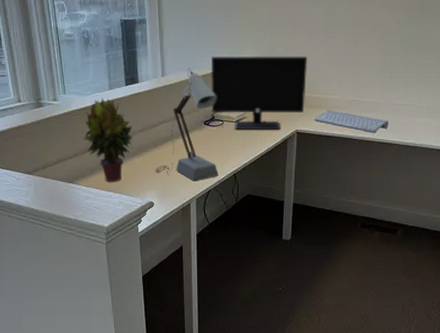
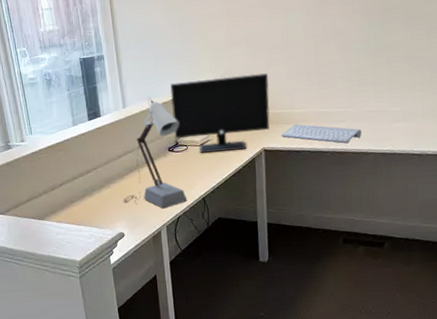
potted plant: present [83,97,134,182] -> none [51,134,101,216]

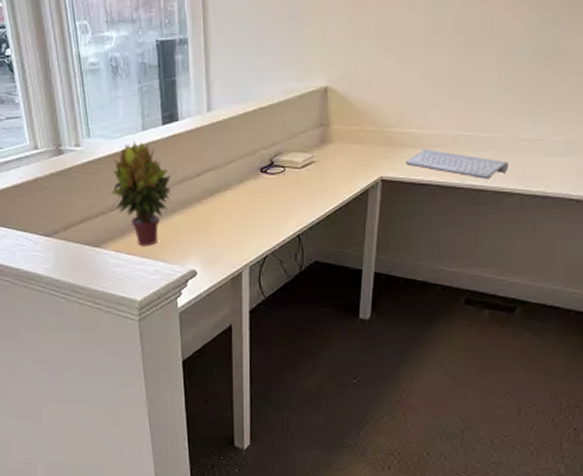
potted plant: none [51,134,101,216] -> present [111,140,173,246]
desk lamp: present [123,96,187,209] -> none [198,98,278,245]
monitor: present [170,72,270,153] -> none [269,77,399,179]

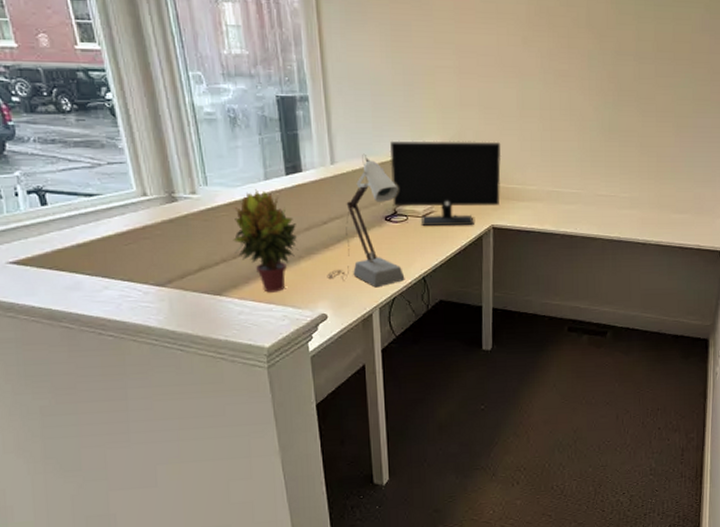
desk lamp: none [198,98,278,245] -> present [327,153,405,288]
monitor: none [269,77,399,179] -> present [389,140,502,226]
keyboard: present [405,149,509,179] -> none [511,202,591,227]

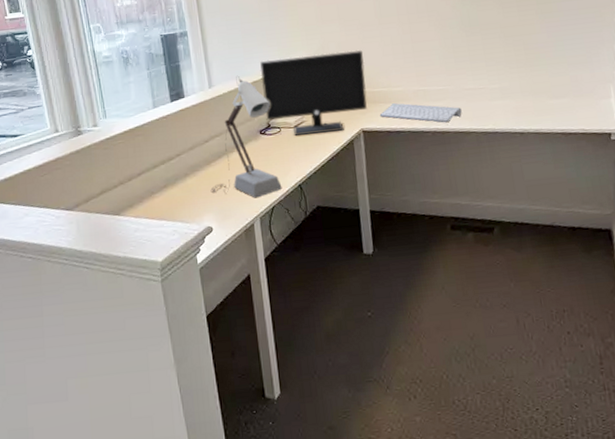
potted plant: present [233,189,300,293] -> none [128,117,185,210]
keyboard: none [511,202,591,227] -> present [379,103,462,123]

